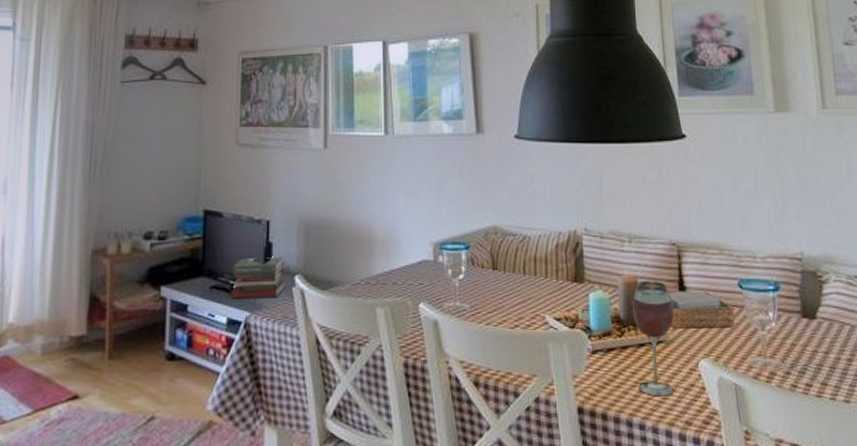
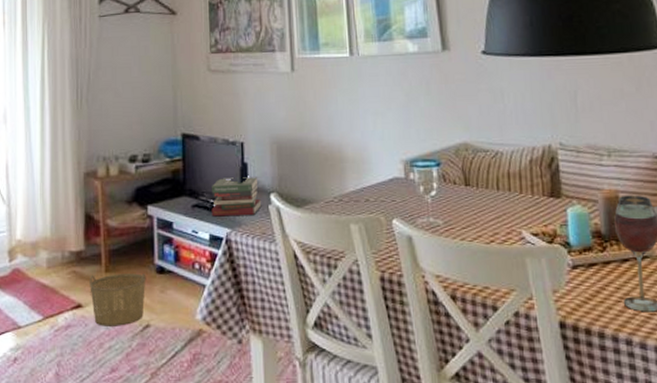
basket: none [89,360,155,419] -> present [89,273,146,326]

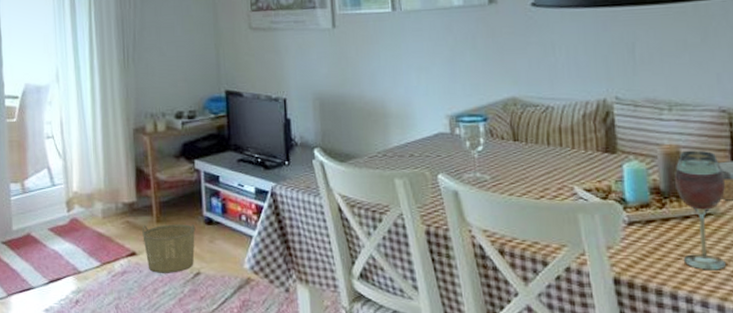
books: present [211,177,262,217] -> none [256,132,306,171]

